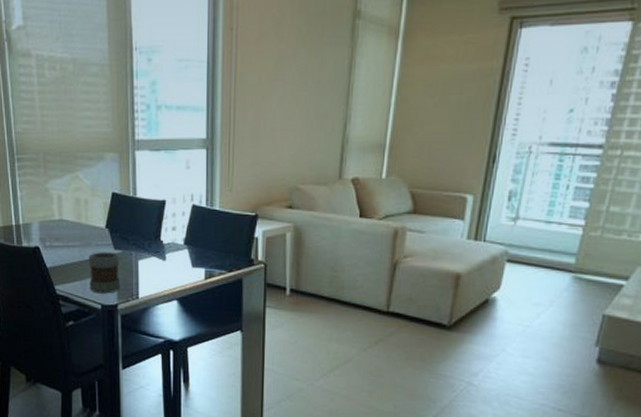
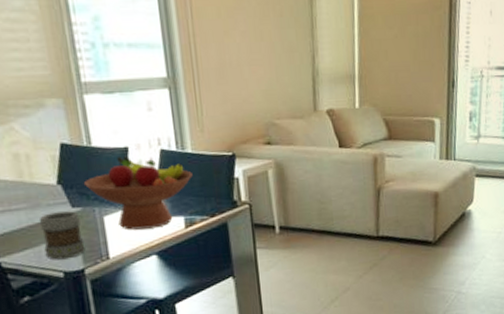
fruit bowl: none [126,208,217,276] -> present [83,156,193,230]

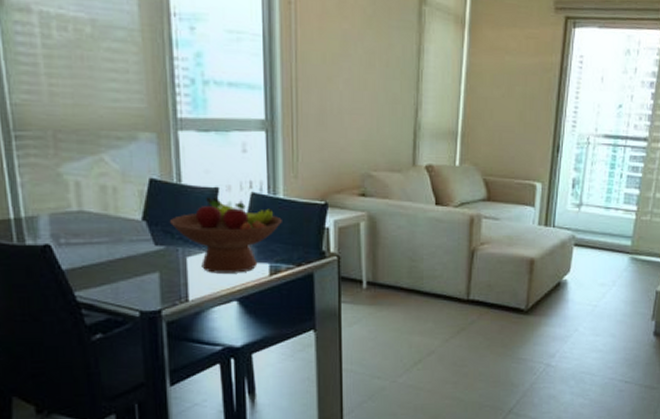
mug: present [40,211,86,260] -> none [121,249,165,298]

